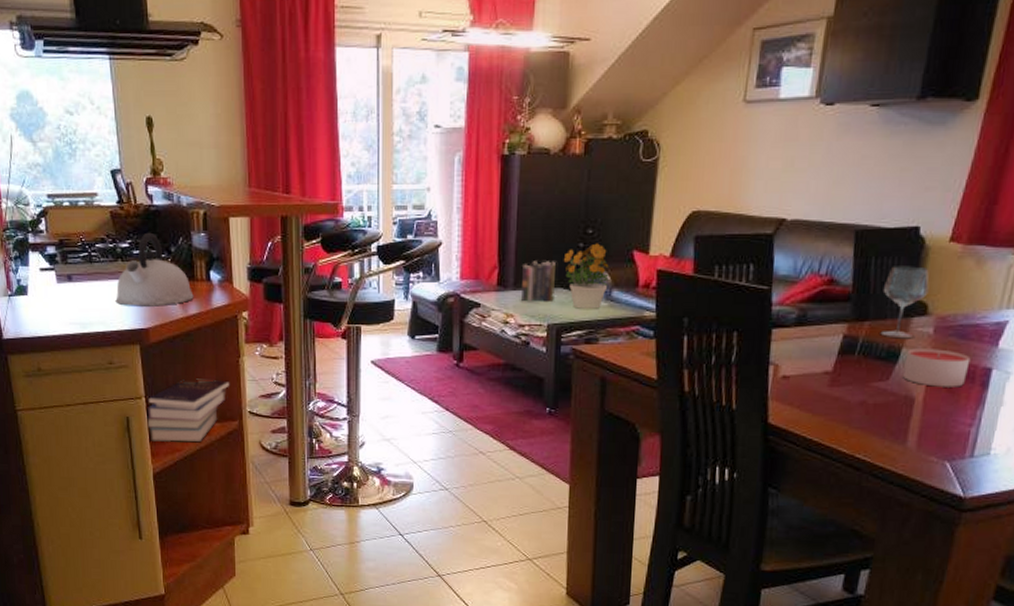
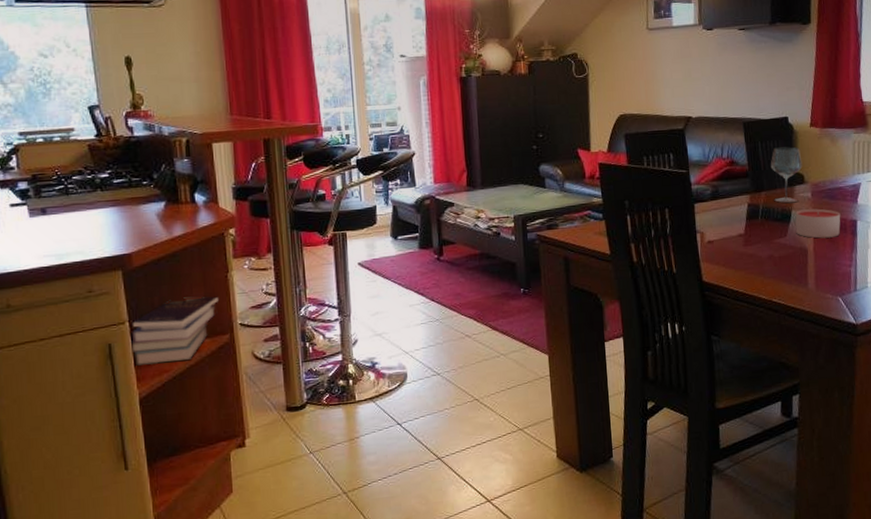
kettle: present [115,232,194,307] -> none [95,161,179,234]
books: present [521,261,557,303] -> none [486,162,517,198]
flowerpot: present [563,243,609,310] -> none [521,145,561,202]

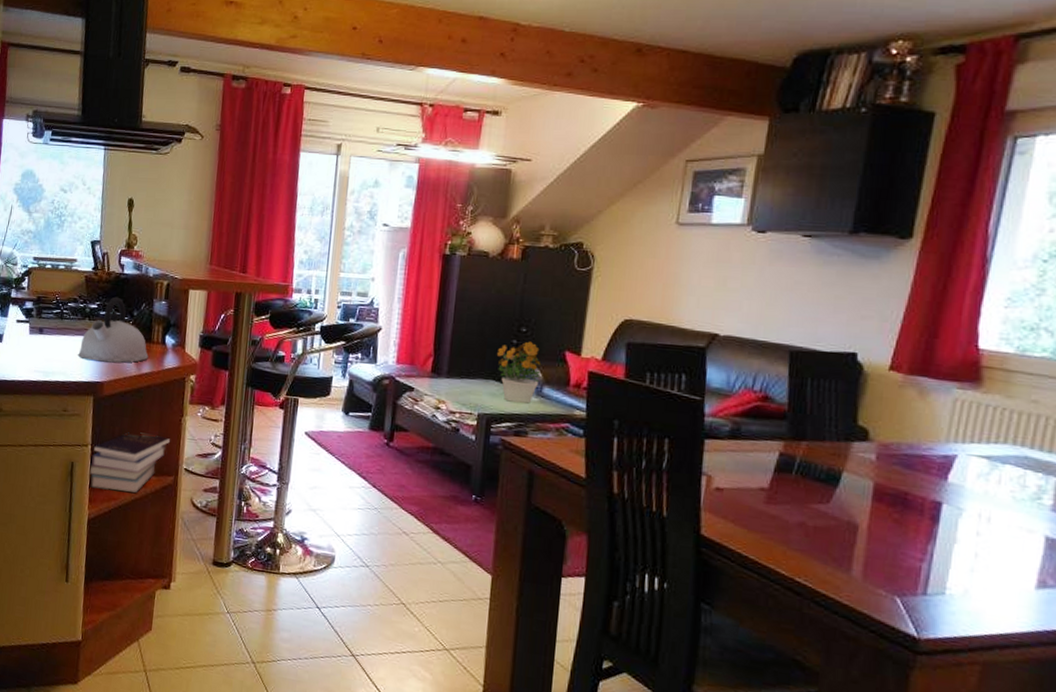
kettle: none [95,161,179,234] -> present [78,296,149,363]
flowerpot: none [521,145,561,202] -> present [496,341,541,405]
wine glass: present [770,146,803,204] -> none [818,389,870,464]
candle: present [795,208,841,239] -> none [845,473,918,519]

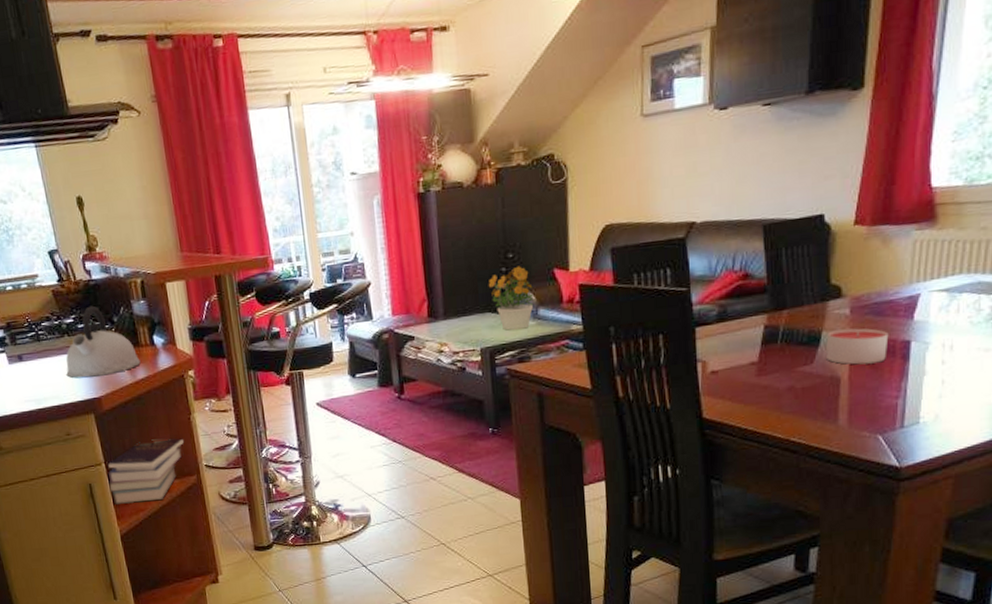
candle: none [845,473,918,519] -> present [826,328,889,365]

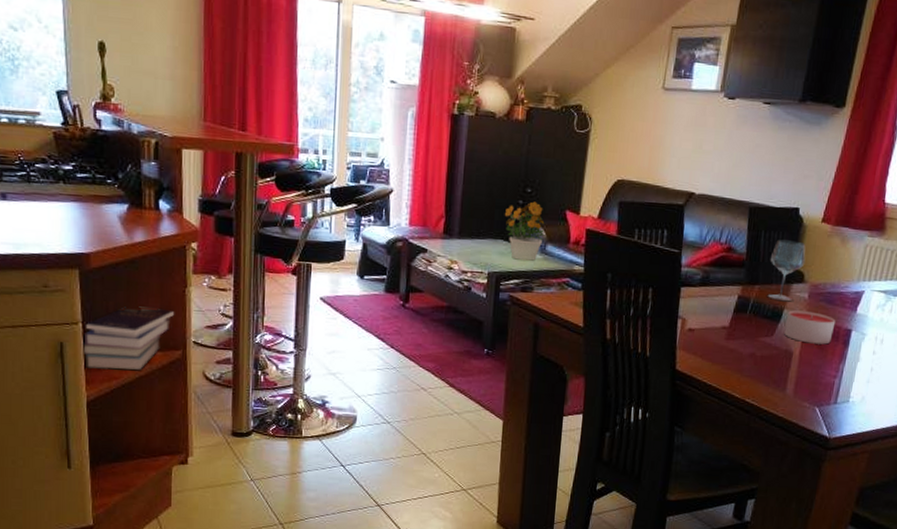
kettle: present [66,305,141,379] -> none [55,156,141,232]
wine glass: none [796,251,840,324] -> present [767,239,806,302]

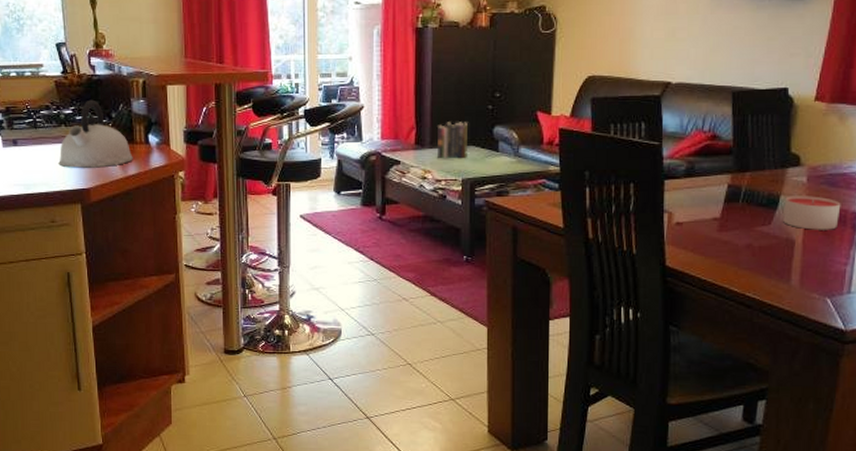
kettle: none [55,156,141,232] -> present [59,99,133,168]
books: present [83,306,174,371] -> none [87,235,166,296]
books: none [465,213,498,253] -> present [436,122,469,159]
flowerpot: present [504,201,545,262] -> none [474,105,516,166]
wine glass: present [767,239,806,302] -> none [760,122,800,187]

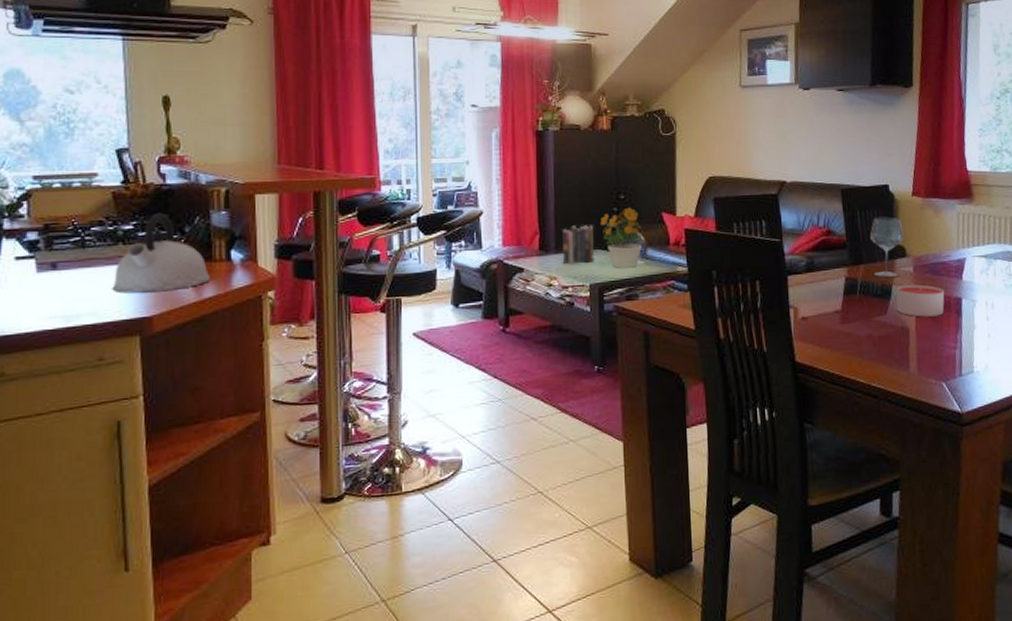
flowerpot: none [474,105,516,166] -> present [600,207,643,269]
wine glass: none [760,122,800,187] -> present [869,216,904,278]

